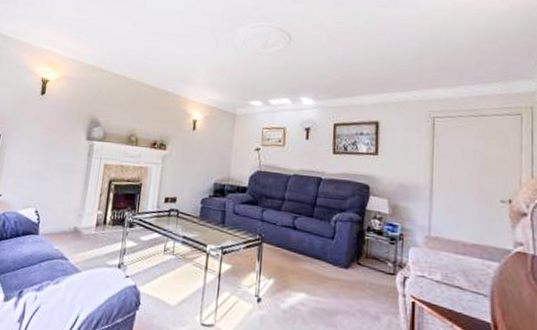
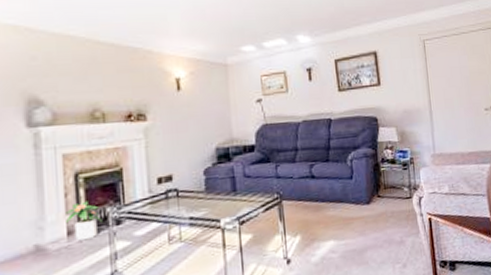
potted plant: none [97,203,121,234] -> present [66,201,102,241]

